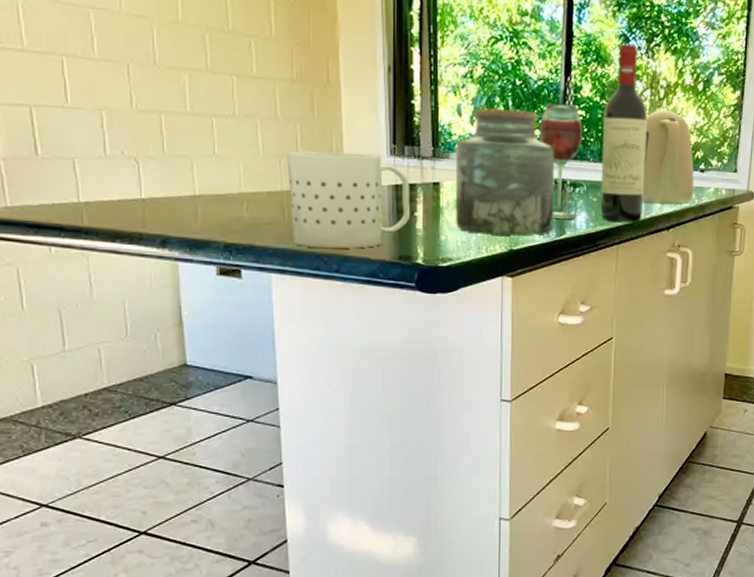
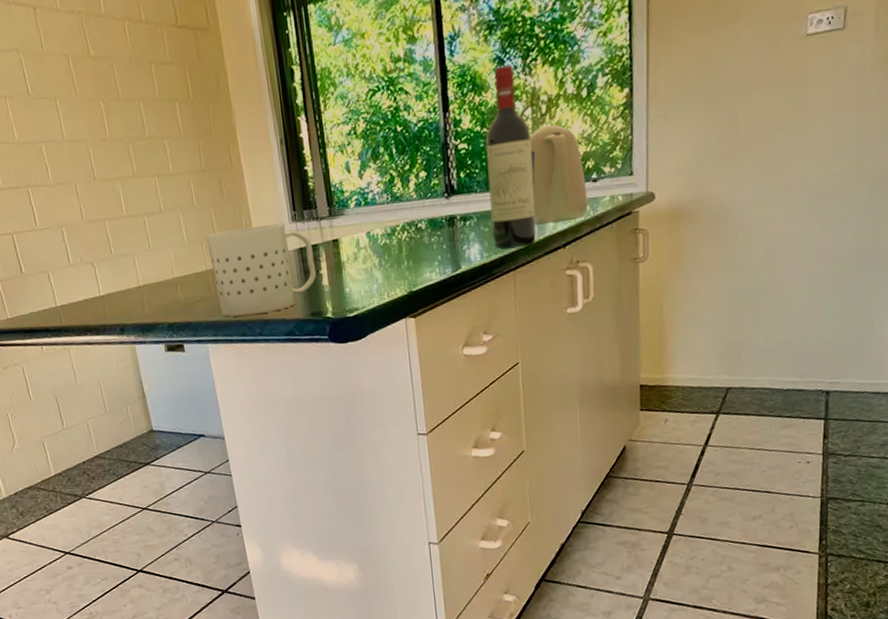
jar: present [455,108,555,236] -> none [348,155,449,282]
wineglass: present [539,102,582,220] -> none [424,138,471,256]

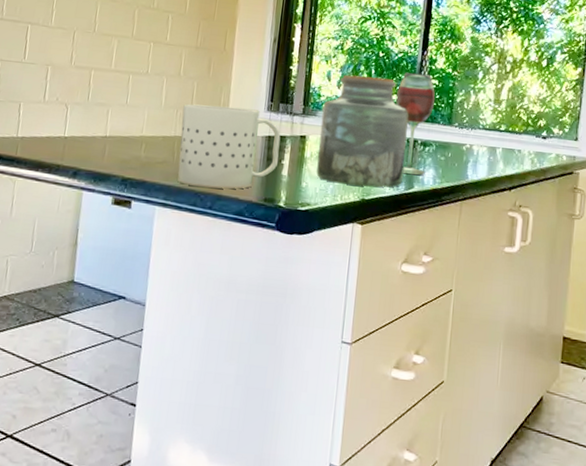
jar: none [348,155,449,282] -> present [316,74,409,188]
wineglass: none [424,138,471,256] -> present [396,72,435,175]
wine bottle: present [485,65,536,249] -> none [446,25,495,181]
kettle: present [529,124,588,225] -> none [486,81,537,168]

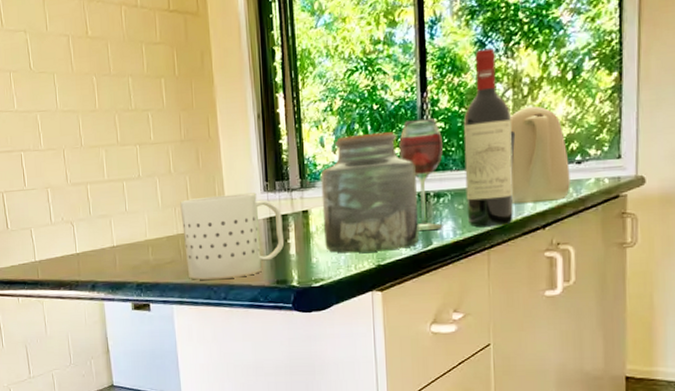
wine bottle: none [446,25,495,181] -> present [463,48,514,227]
kettle: none [486,81,537,168] -> present [509,106,570,205]

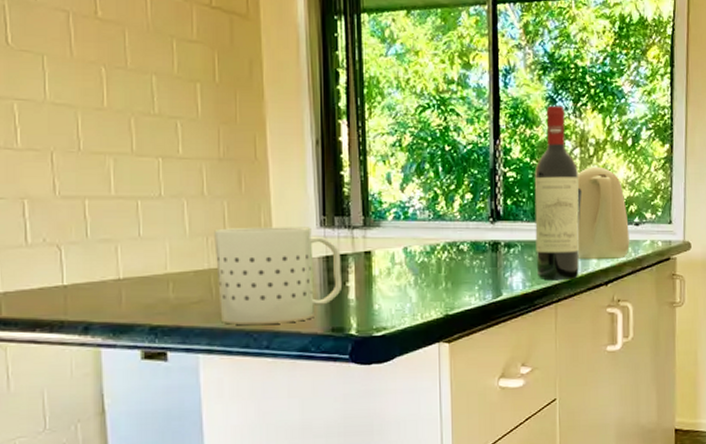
jar: present [321,132,420,253] -> none [386,174,490,301]
wineglass: present [399,117,443,232] -> none [471,165,514,281]

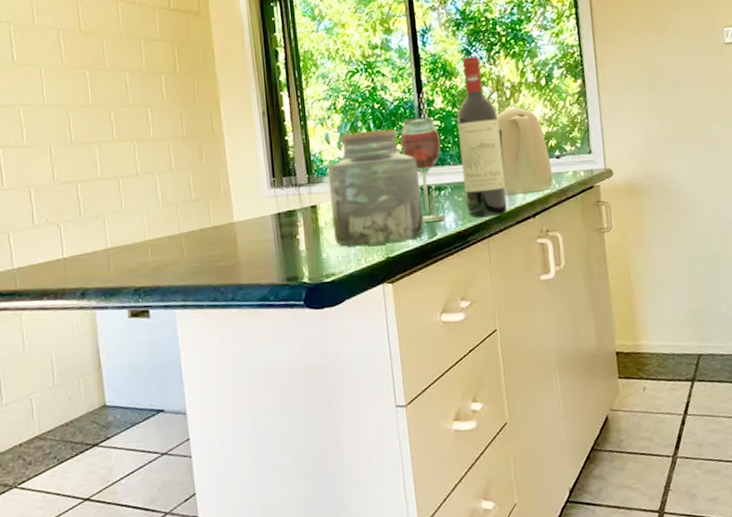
mug: present [214,227,343,326] -> none [182,189,294,281]
jar: none [386,174,490,301] -> present [327,129,425,247]
wineglass: none [471,165,514,281] -> present [400,116,446,223]

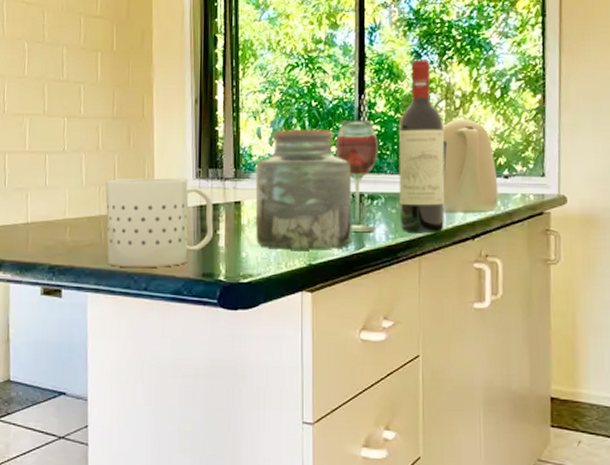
mug: none [182,189,294,281] -> present [105,178,214,268]

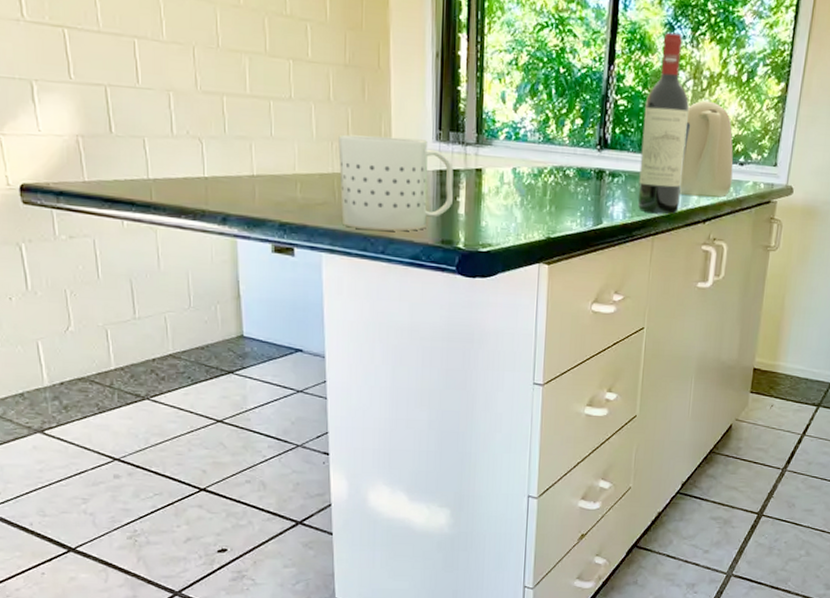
jar: present [255,129,352,250] -> none [496,95,595,224]
wineglass: present [336,120,378,233] -> none [580,91,624,210]

